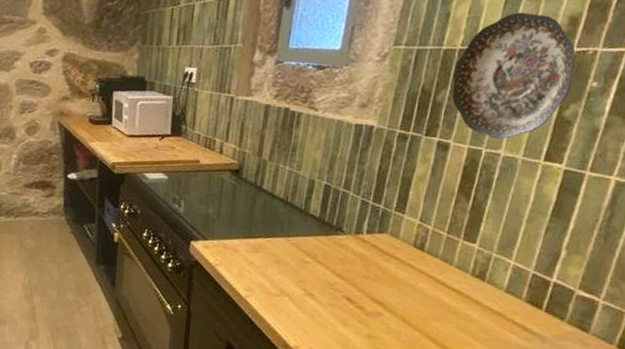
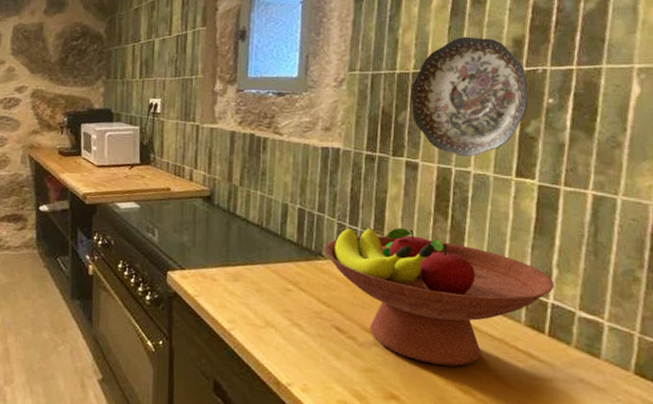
fruit bowl: none [345,205,561,336] -> present [324,227,554,367]

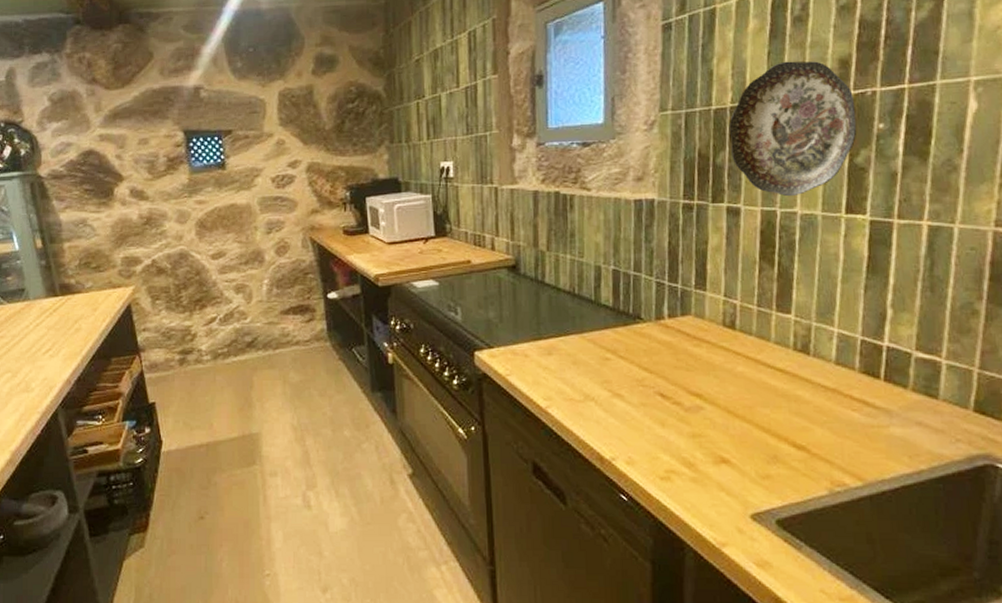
fruit bowl: present [324,227,554,367] -> none [643,281,889,422]

